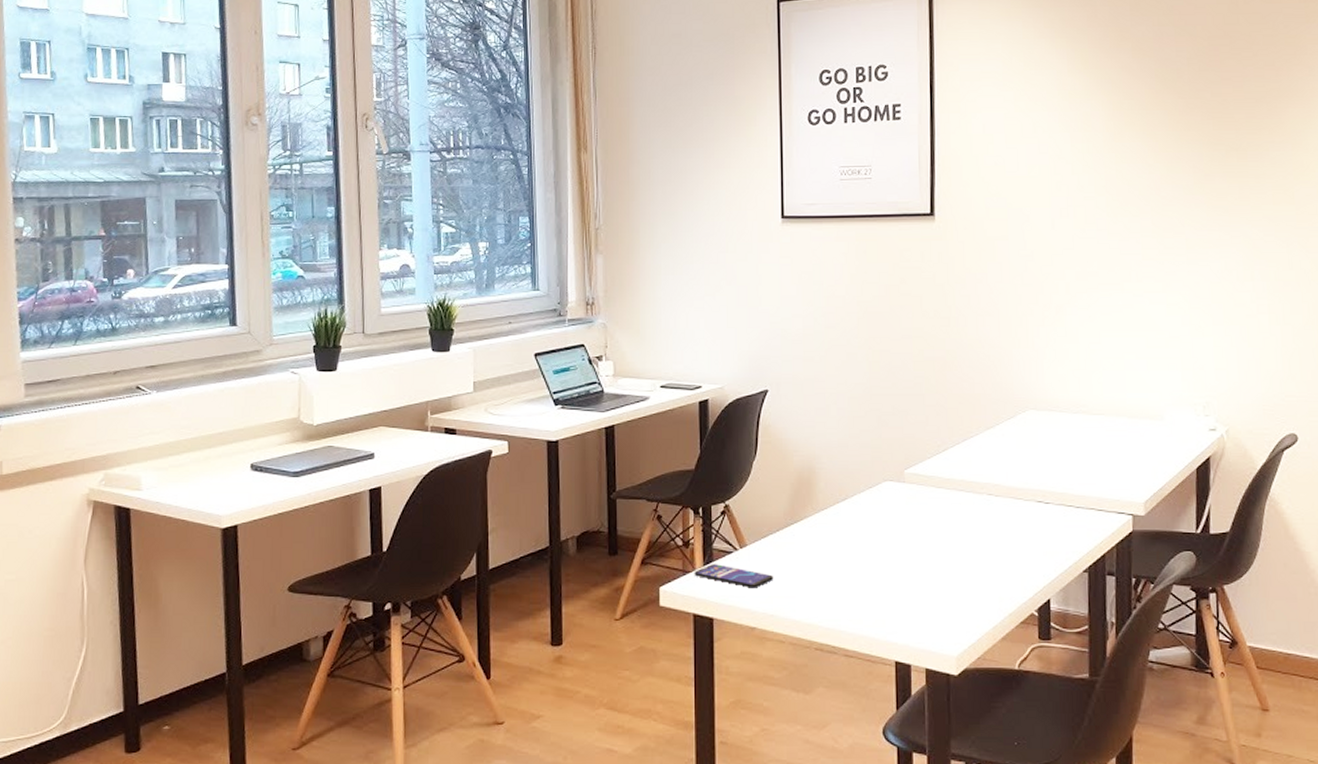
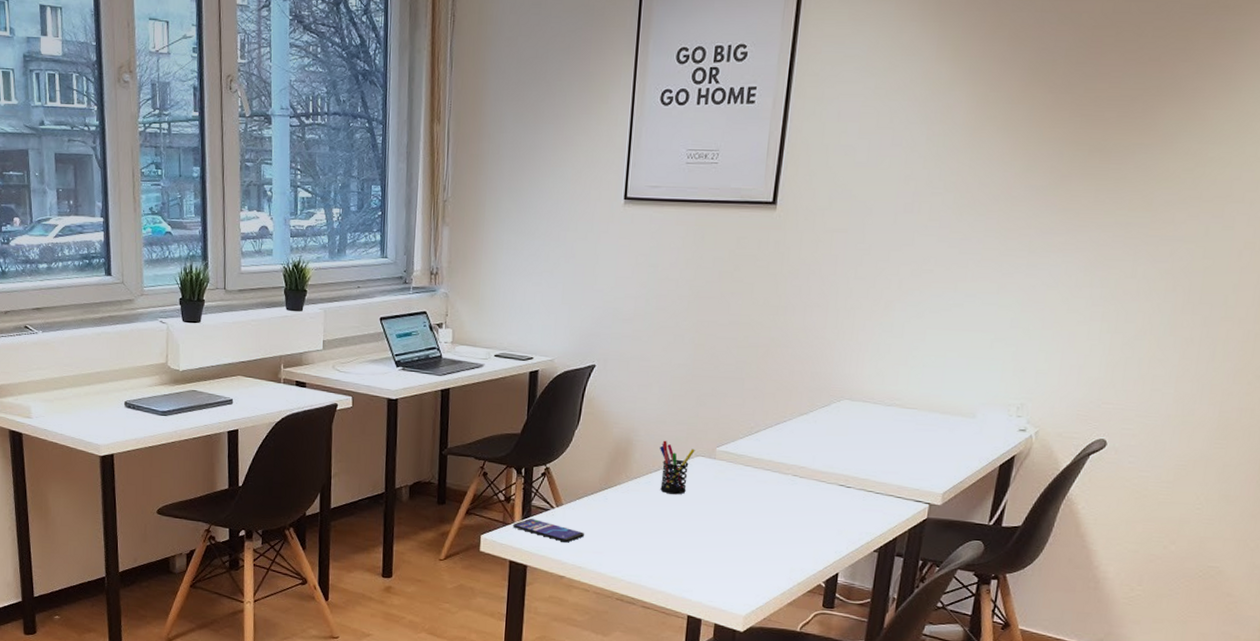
pen holder: none [845,466,883,525] -> present [660,440,695,495]

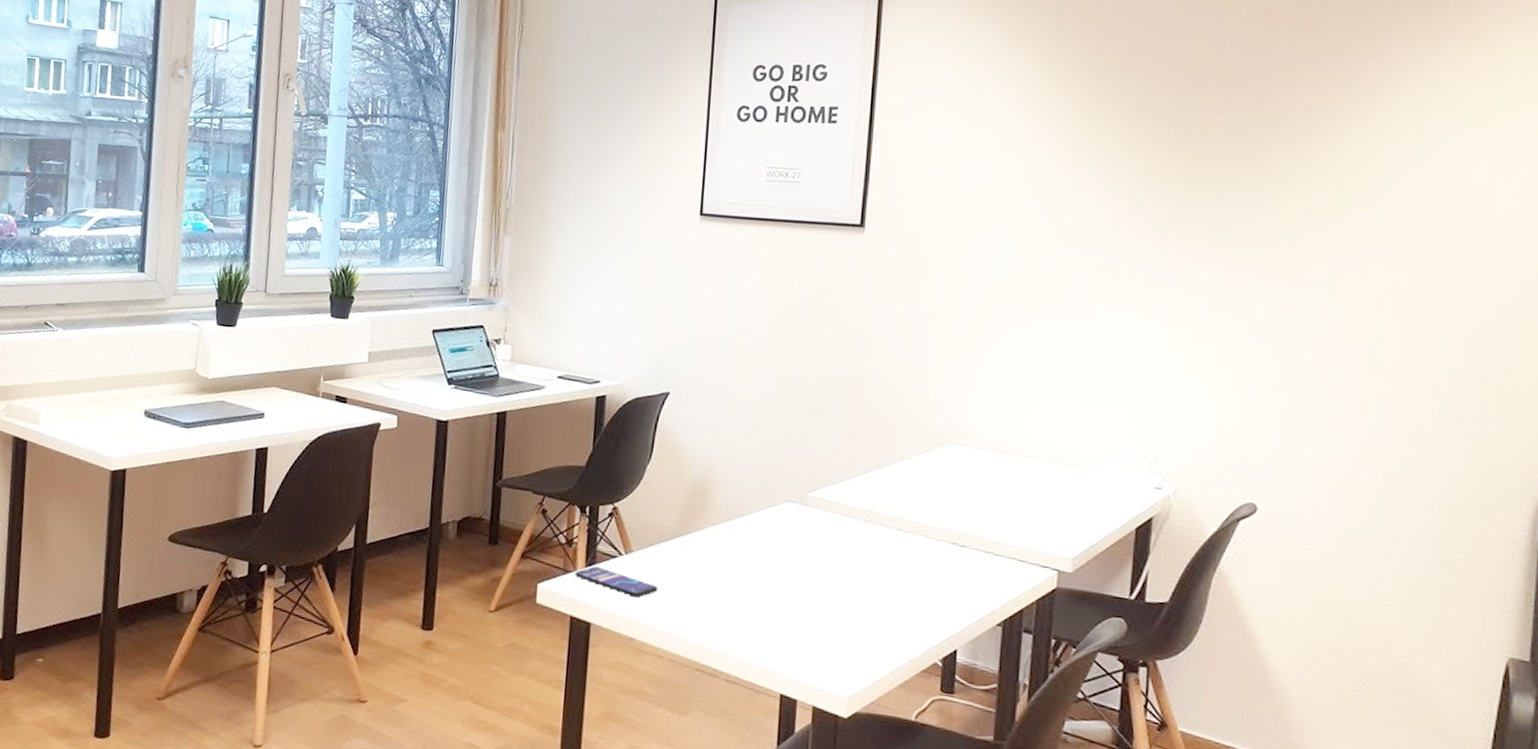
pen holder: present [660,440,695,495] -> none [743,481,784,546]

